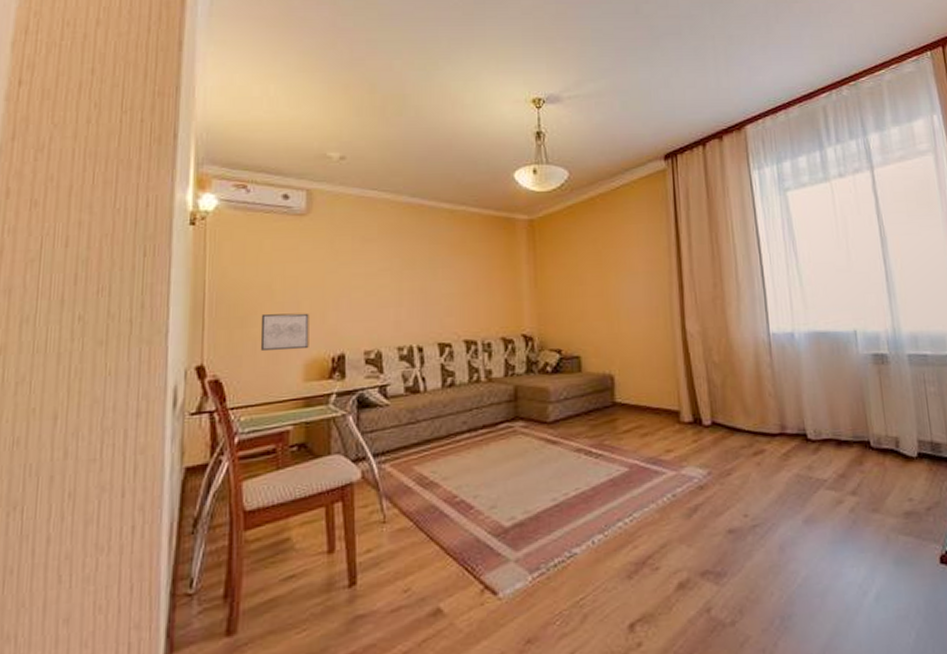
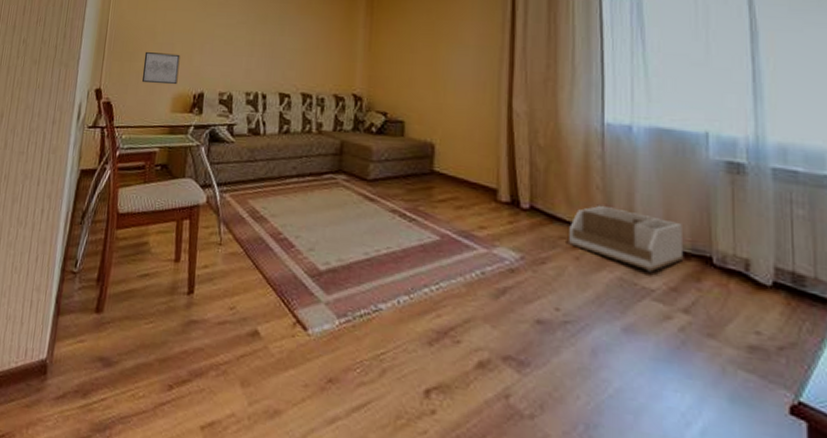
storage bin: none [749,410,848,464] -> present [569,204,684,272]

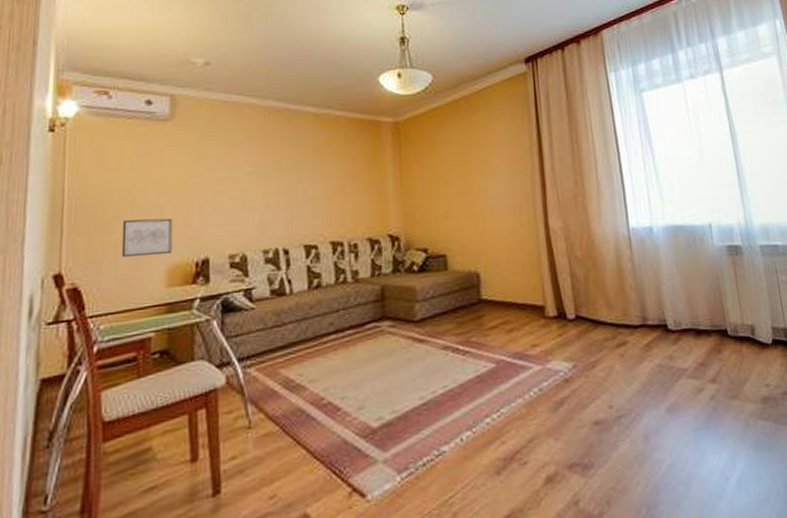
storage bin: present [569,204,684,272] -> none [612,302,707,354]

